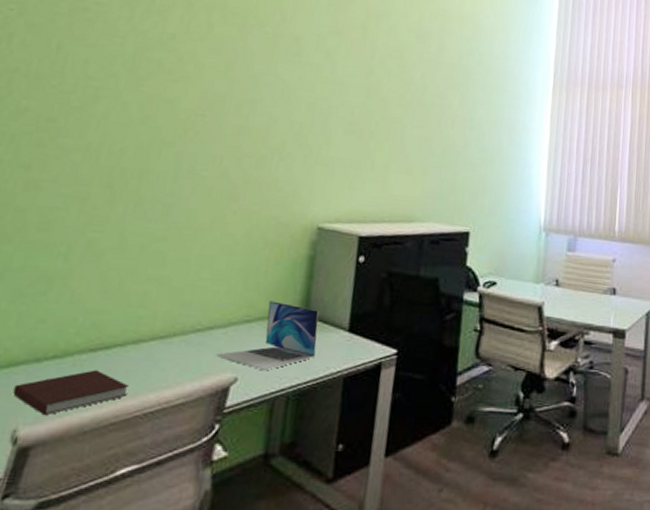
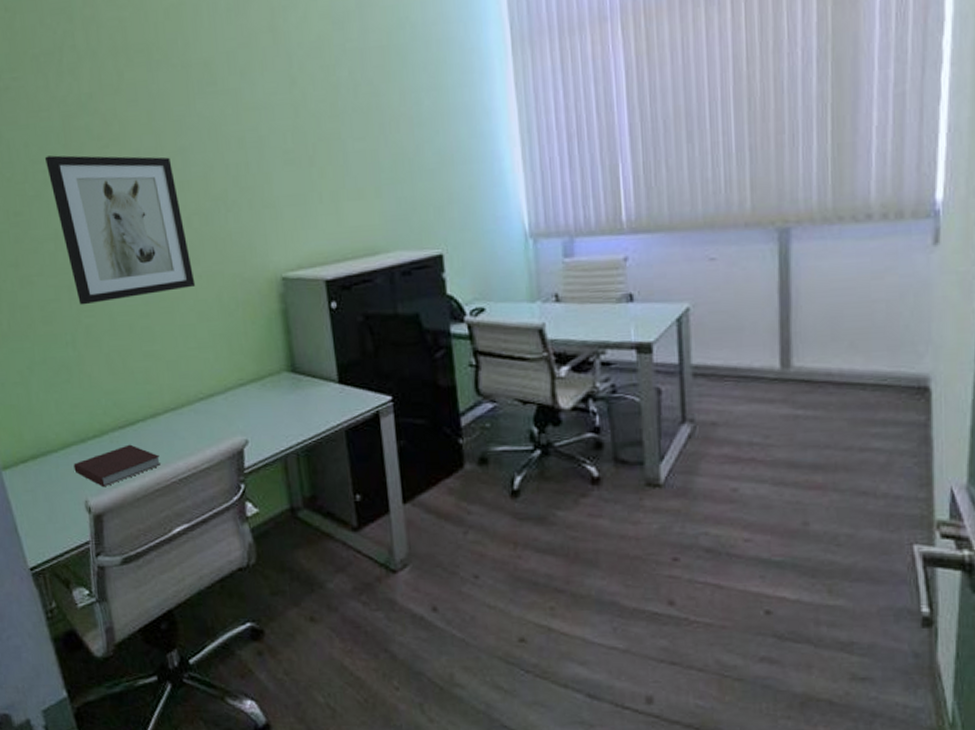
wall art: none [89,75,238,222] -> present [44,155,196,305]
laptop: present [216,301,319,371] -> none [223,361,312,431]

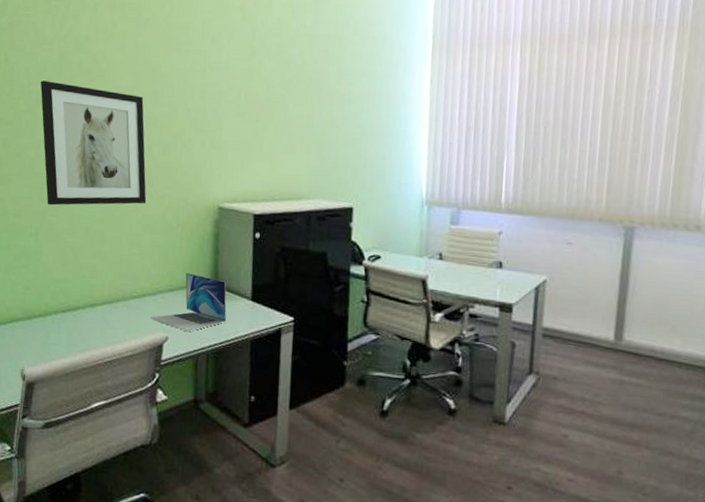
notebook: present [73,444,162,488] -> none [17,326,92,360]
laptop: none [223,361,312,431] -> present [150,273,227,332]

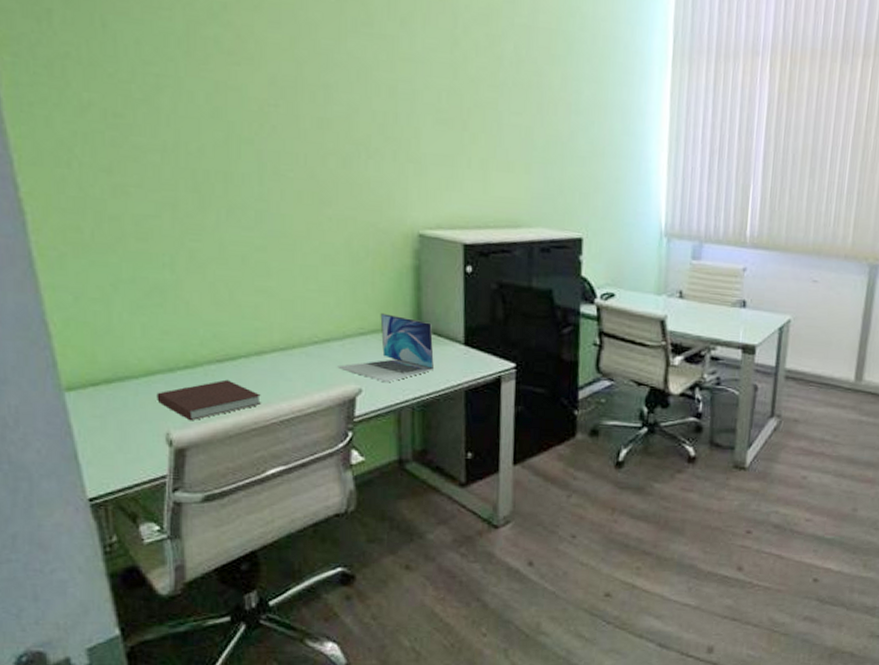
notebook: none [17,326,92,360] -> present [157,379,262,421]
wall art: present [40,80,147,206] -> none [159,59,324,229]

